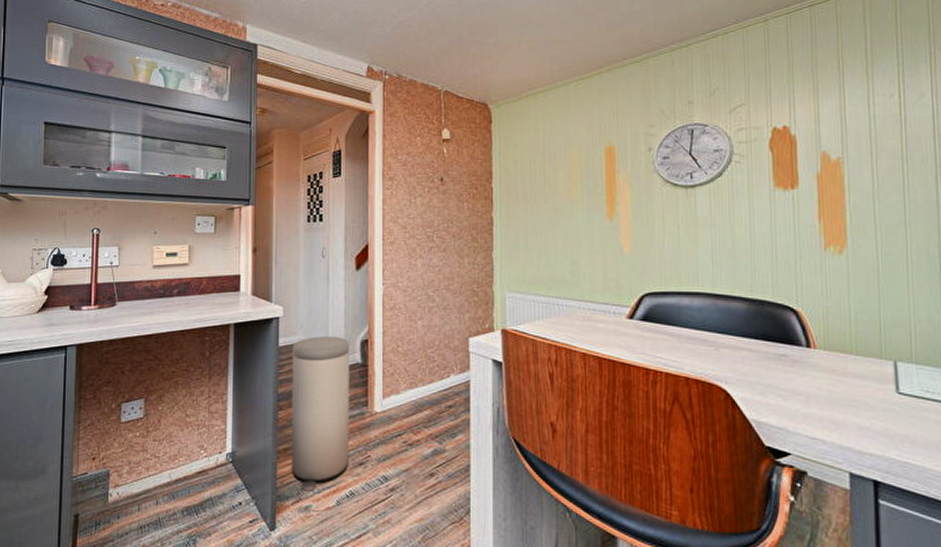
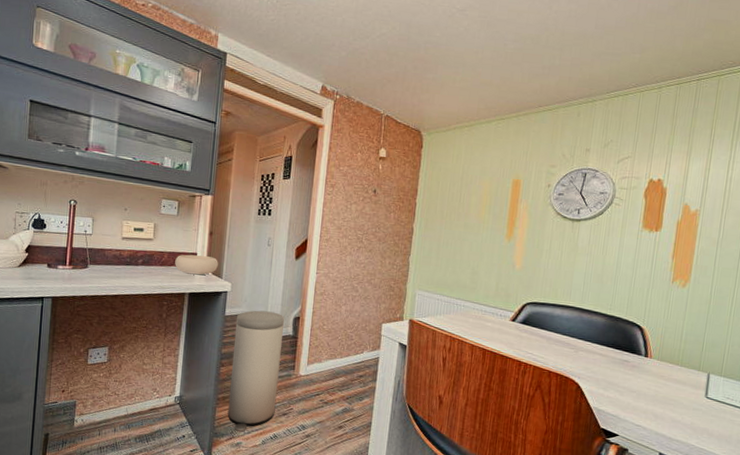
bowl: none [215,278,266,301] -> present [175,254,218,275]

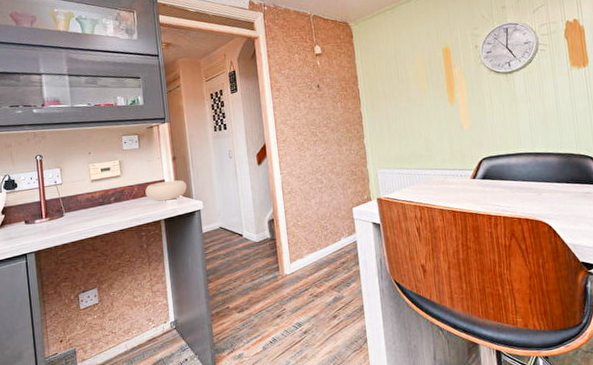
pedal bin: present [227,310,284,432] -> none [213,219,269,343]

